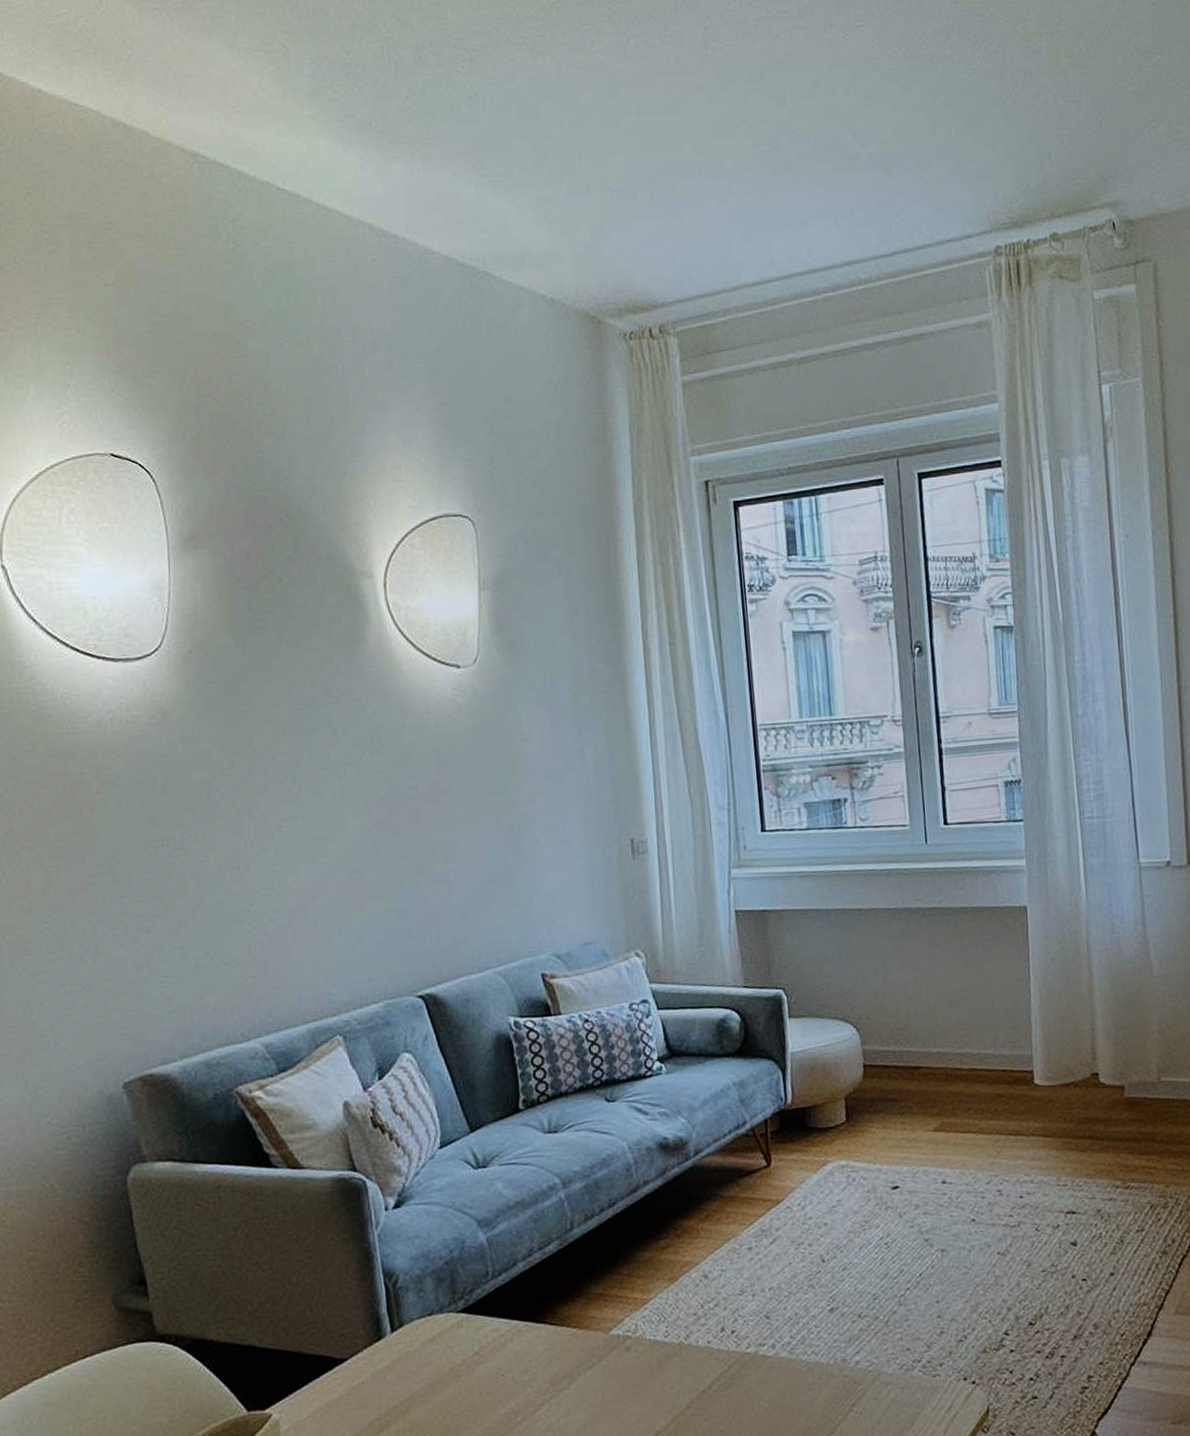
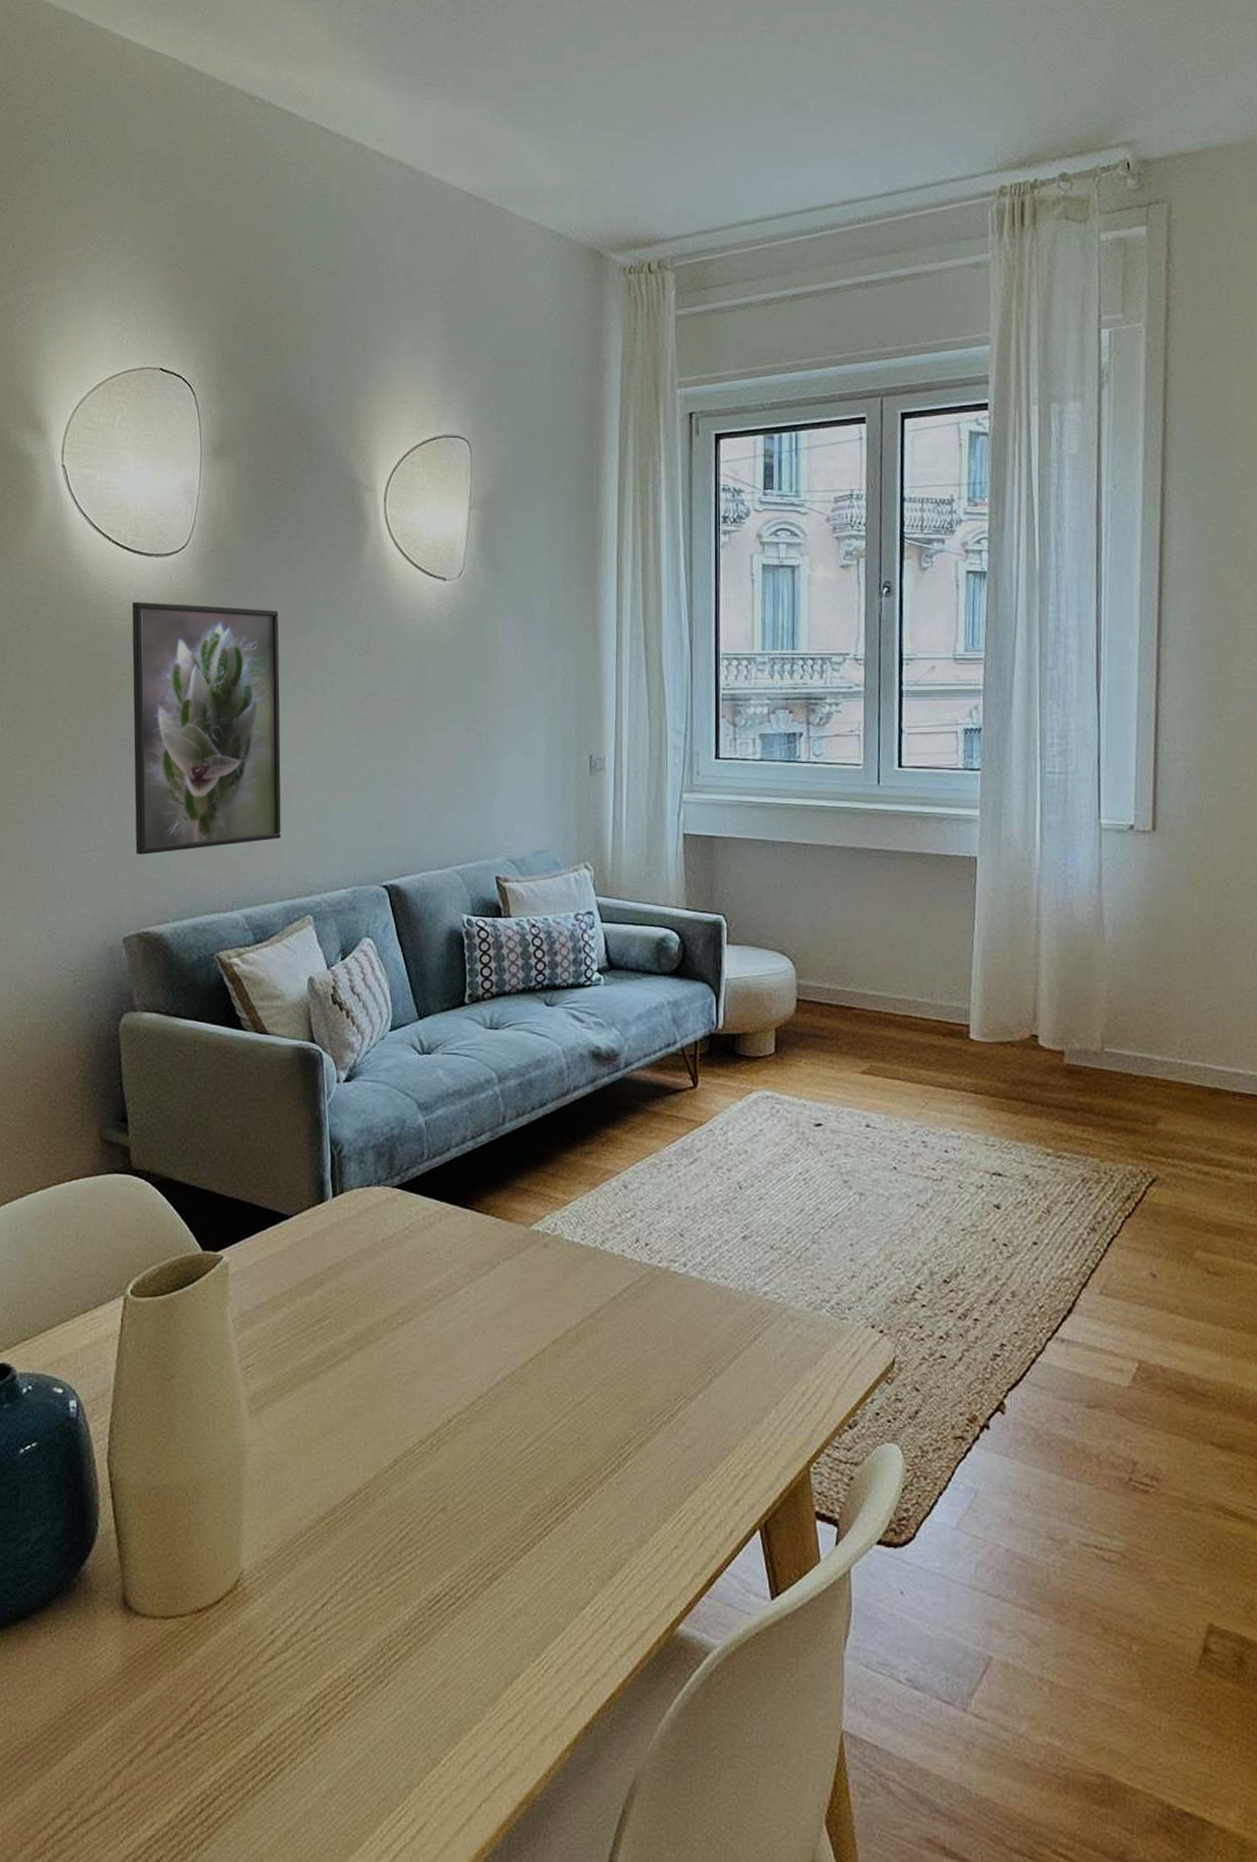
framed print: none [100,711,298,991] -> present [131,601,281,855]

